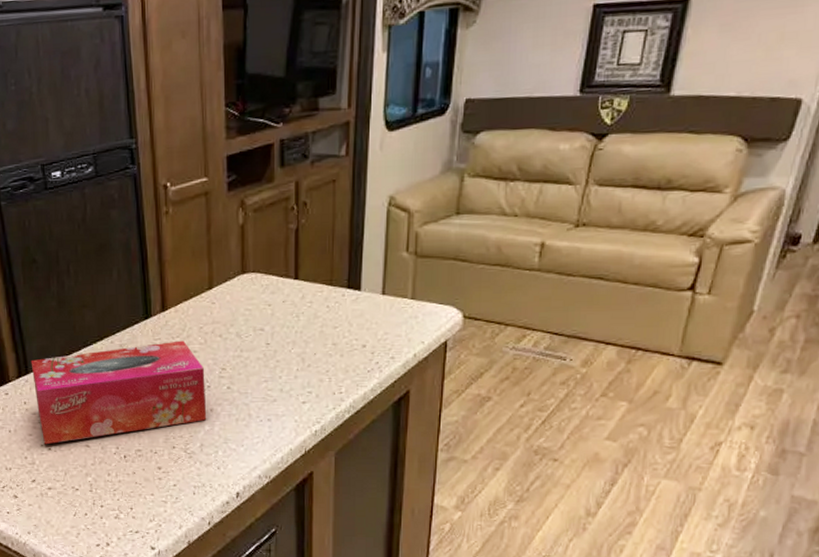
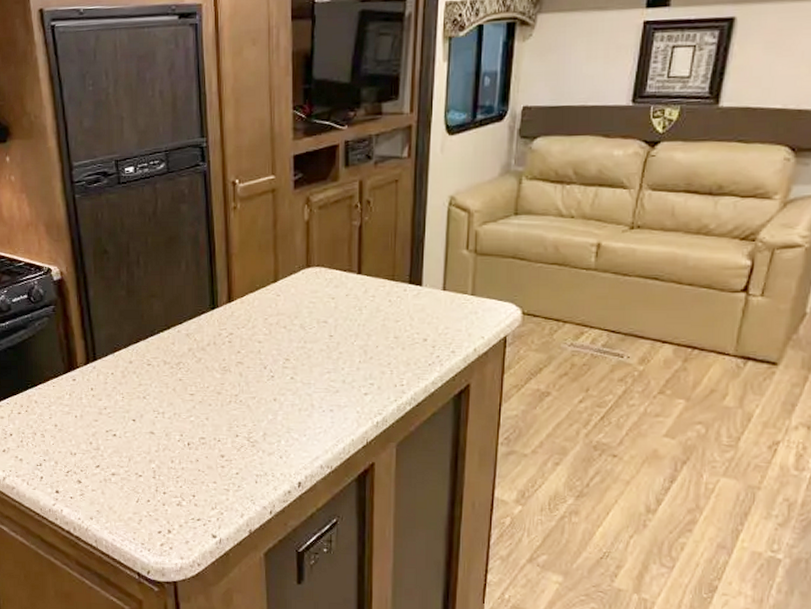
tissue box: present [31,340,207,445] -> none [99,331,270,431]

